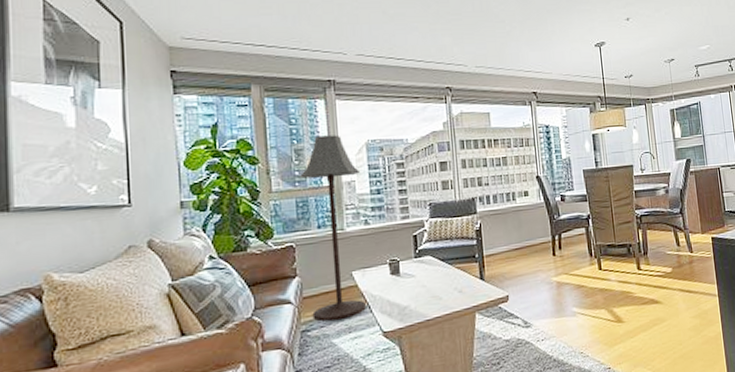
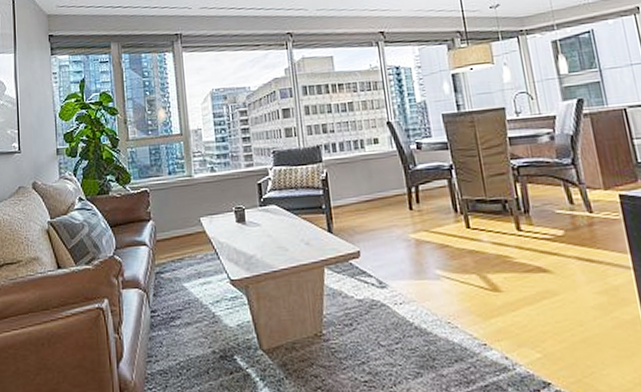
floor lamp: present [299,135,366,322] -> none [151,85,214,266]

